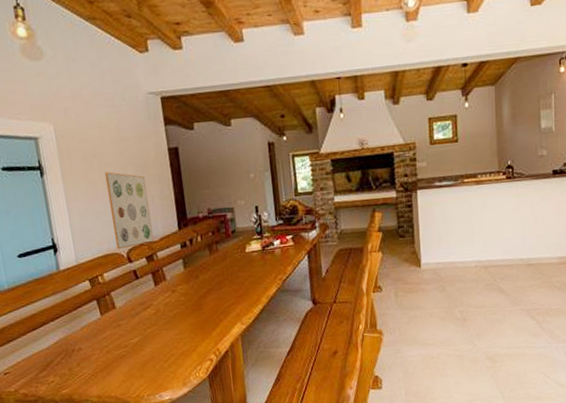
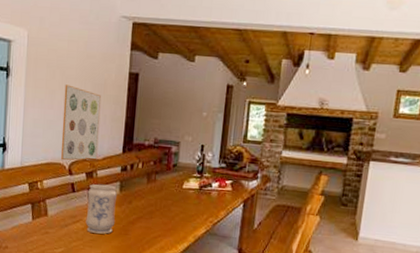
vase: none [152,264,187,316] -> present [85,184,118,234]

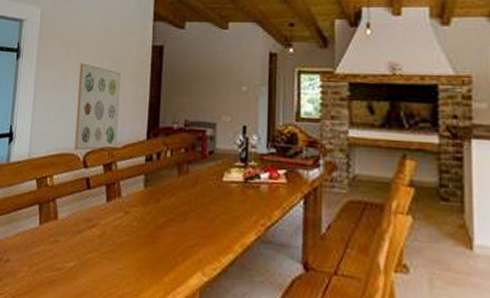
vase: present [85,184,118,234] -> none [103,178,142,243]

